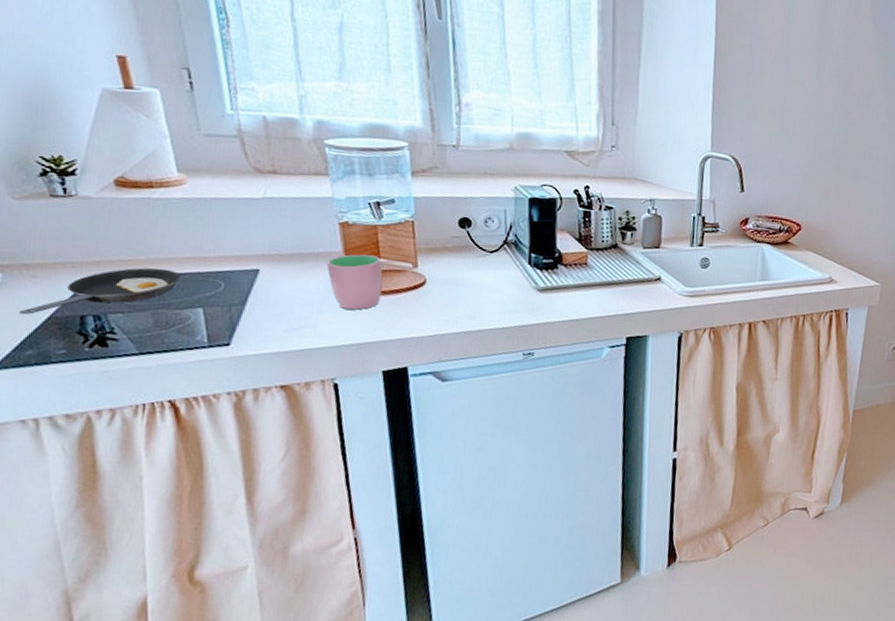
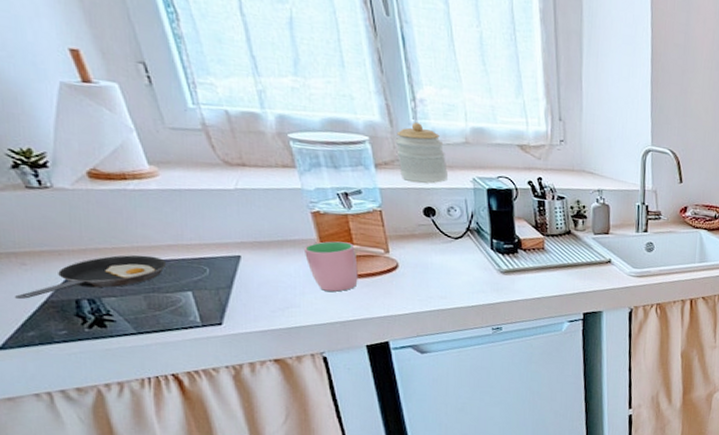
jar: none [435,128,488,192] -> present [395,122,448,184]

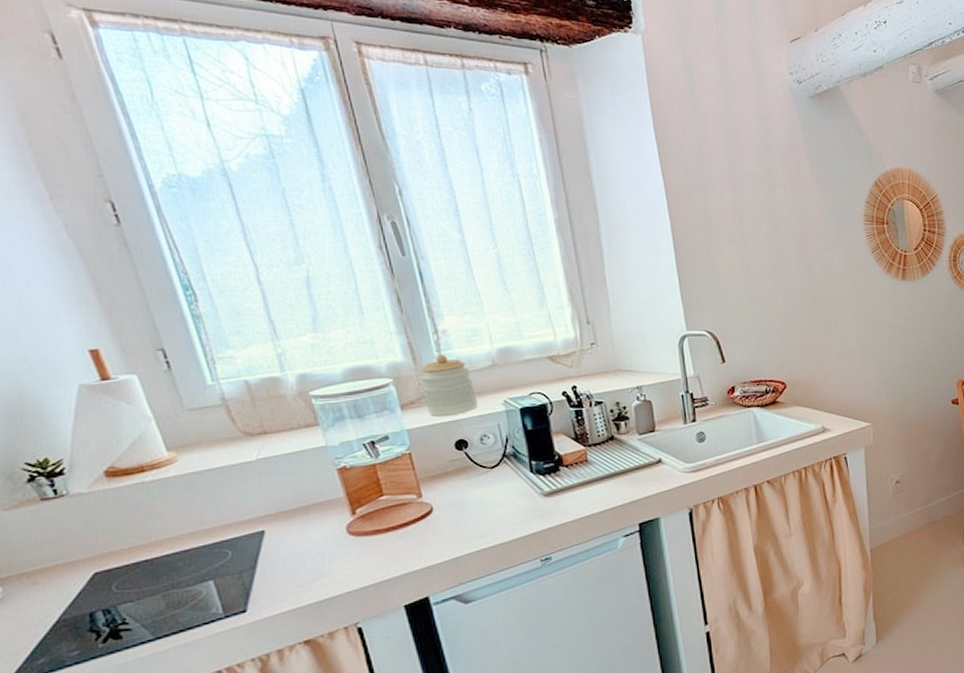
frying pan: present [14,255,167,300] -> none [24,548,187,625]
cup: present [303,241,358,292] -> none [330,494,391,552]

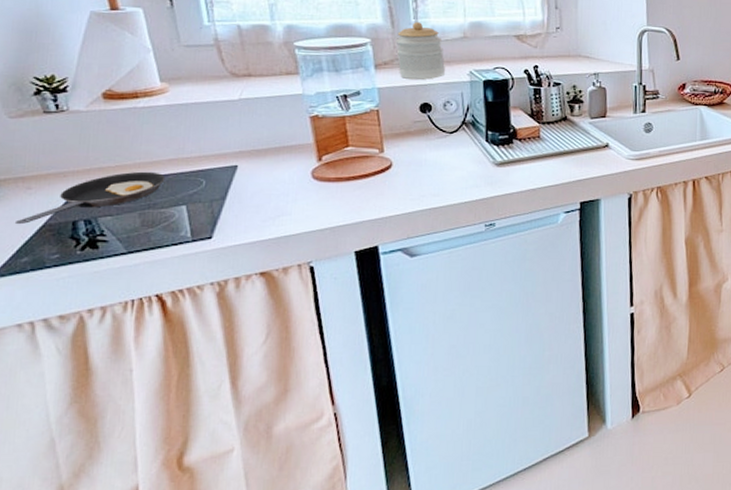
frying pan: none [24,548,187,625] -> present [14,171,166,225]

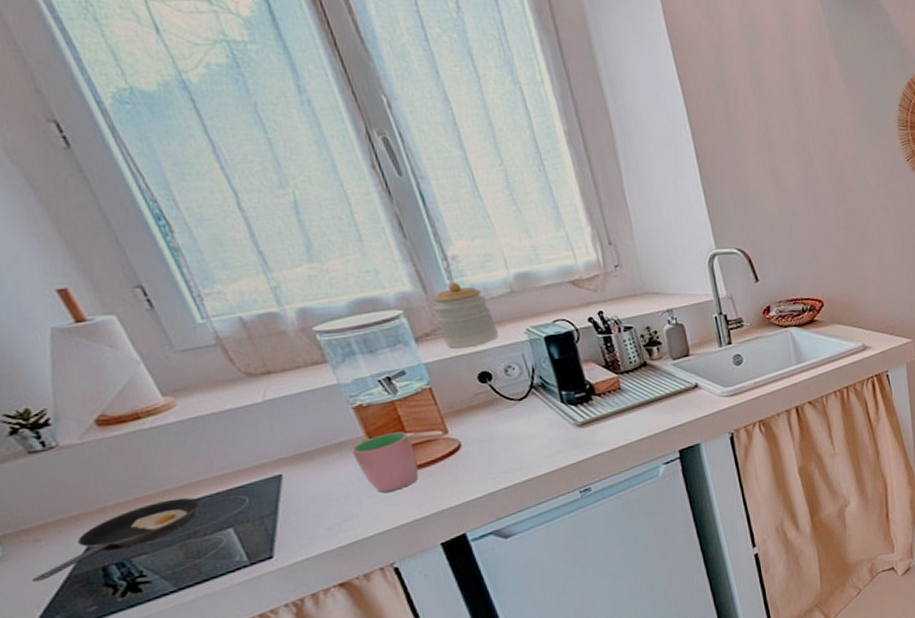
cup: none [299,144,352,196] -> present [351,431,419,493]

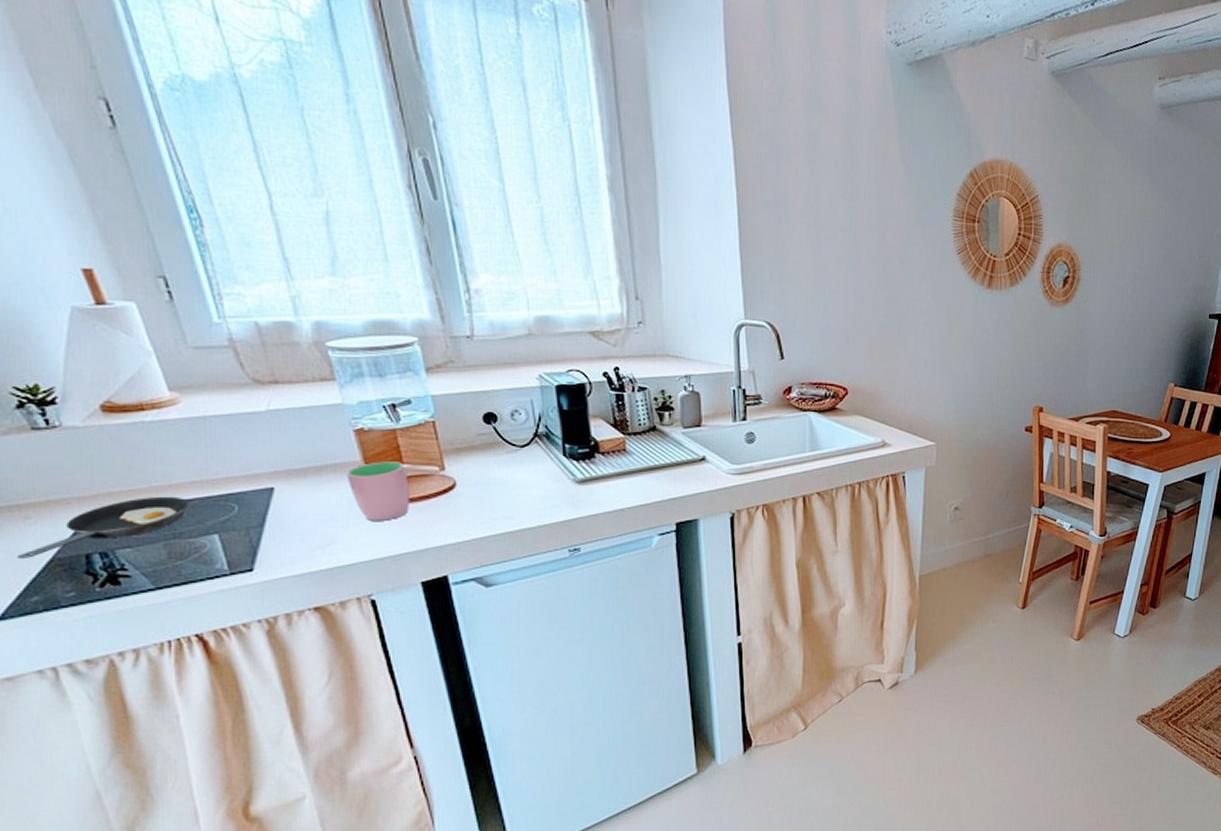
jar: present [432,282,498,349] -> none [448,317,509,386]

